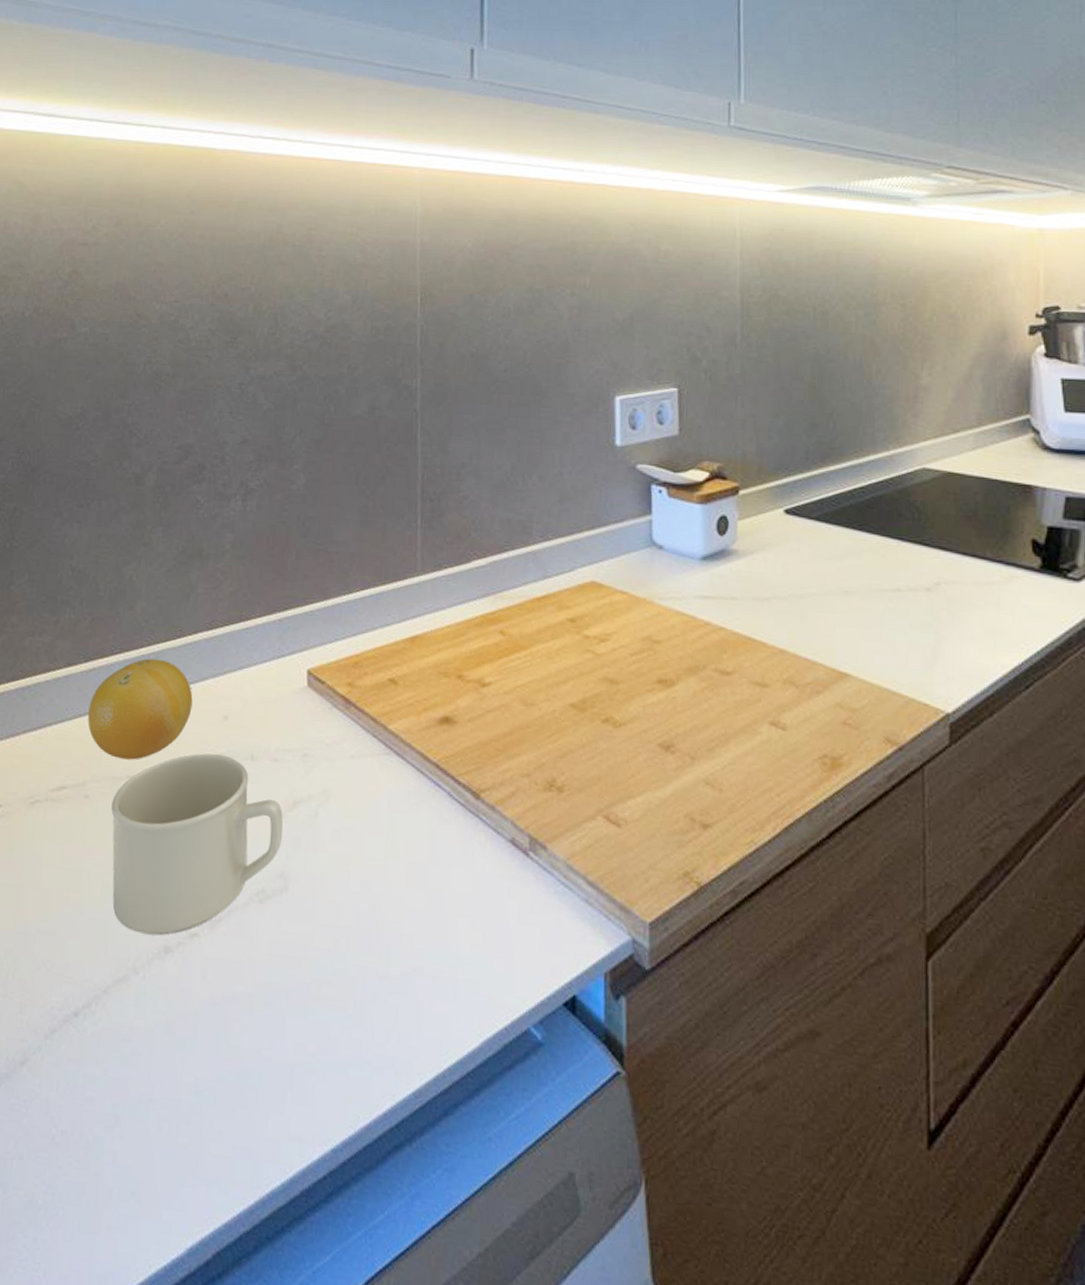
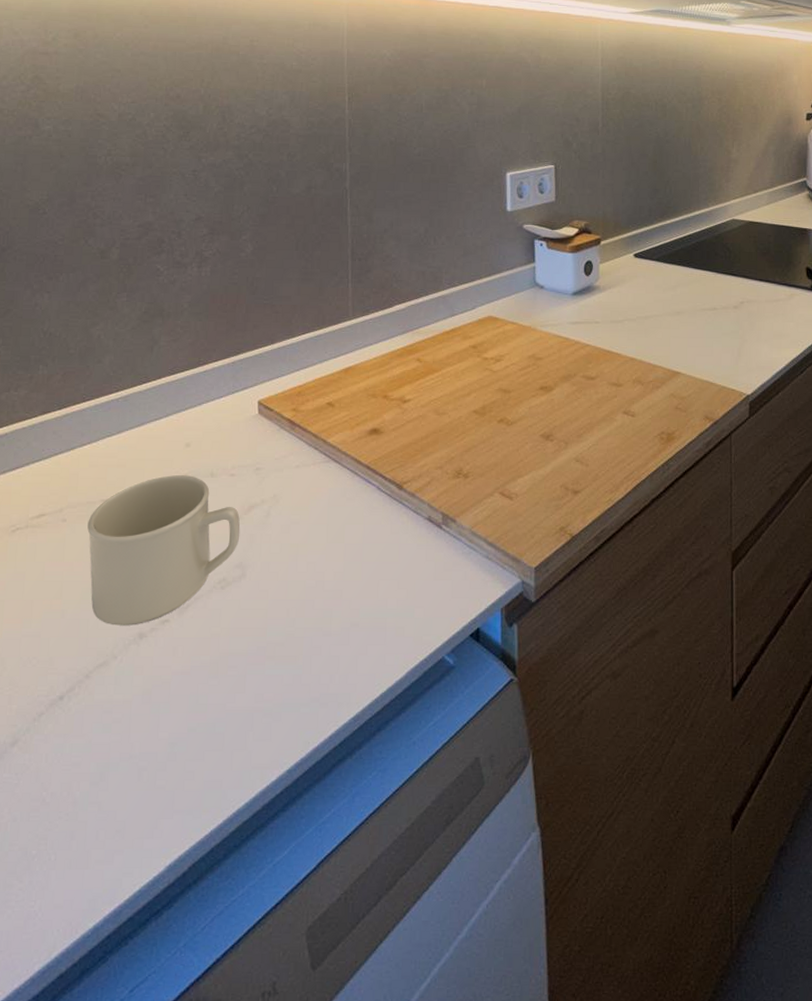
fruit: present [88,658,193,760] -> none [63,402,158,487]

